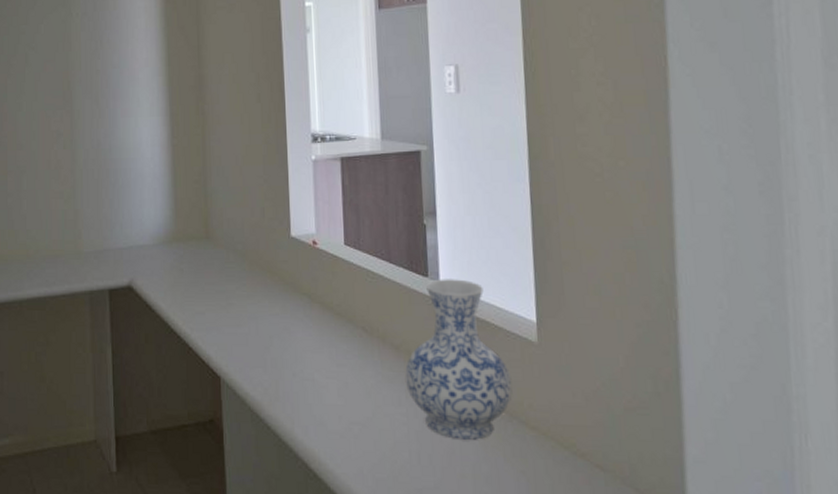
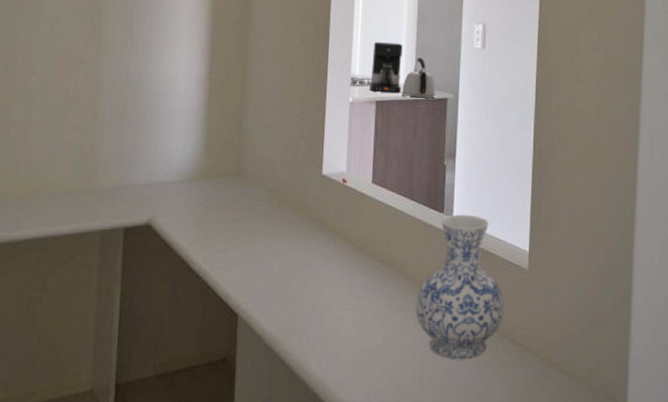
coffee maker: none [332,94,367,148] -> present [370,41,403,94]
kettle: none [368,108,407,153] -> present [402,57,436,99]

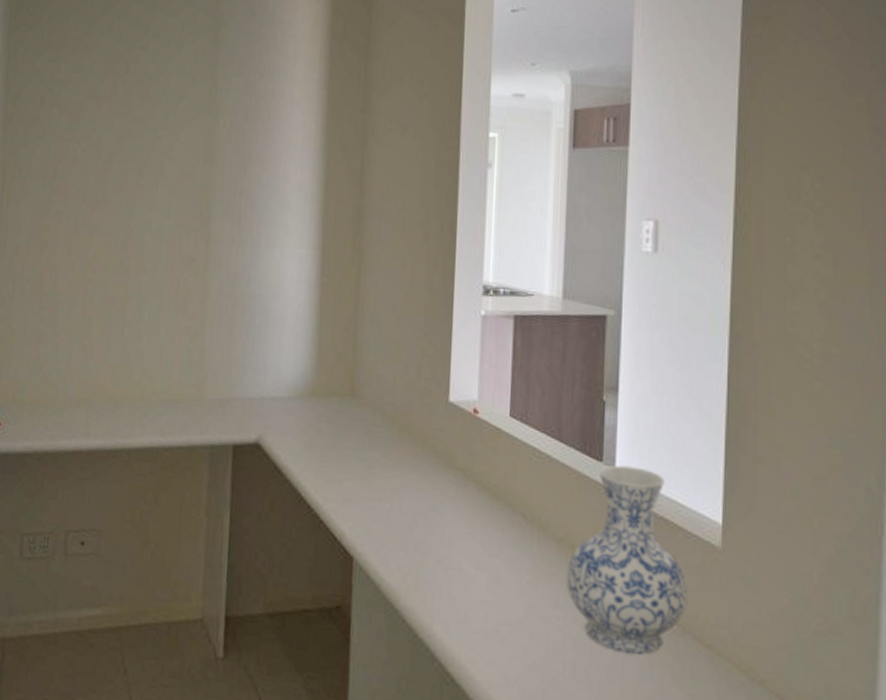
coffee maker: present [370,41,403,94] -> none [506,241,547,307]
kettle: present [402,57,436,99] -> none [547,262,591,316]

